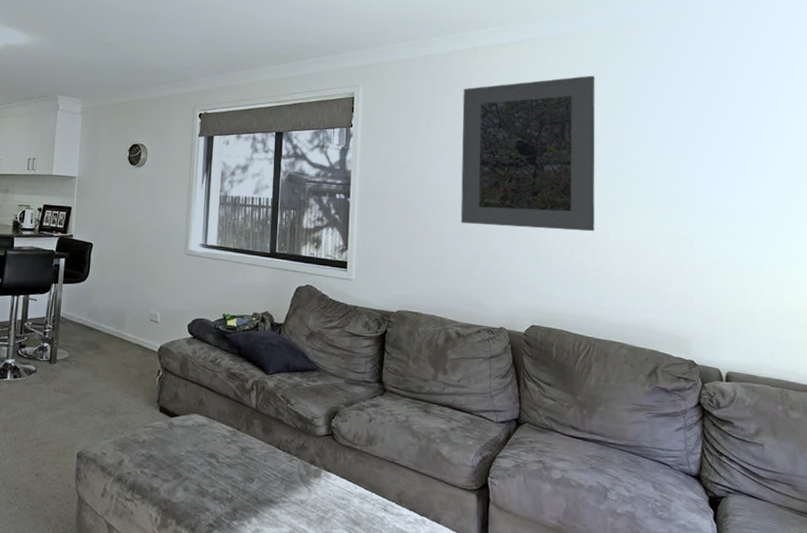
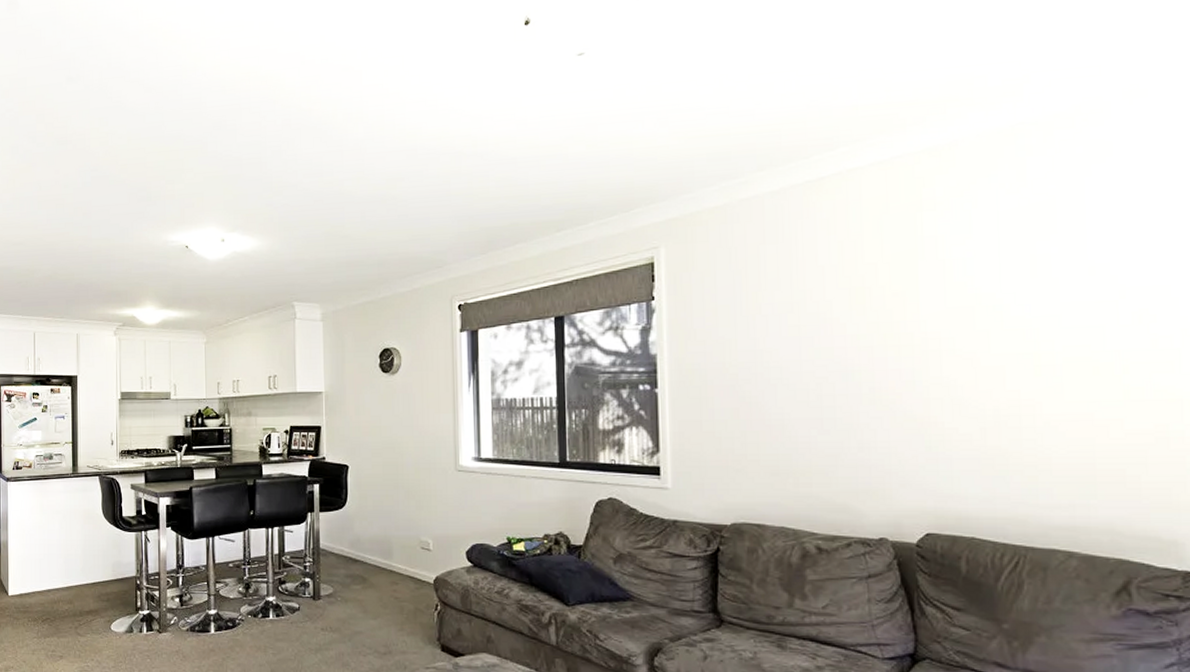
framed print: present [460,75,595,232] -> none [806,192,1017,408]

